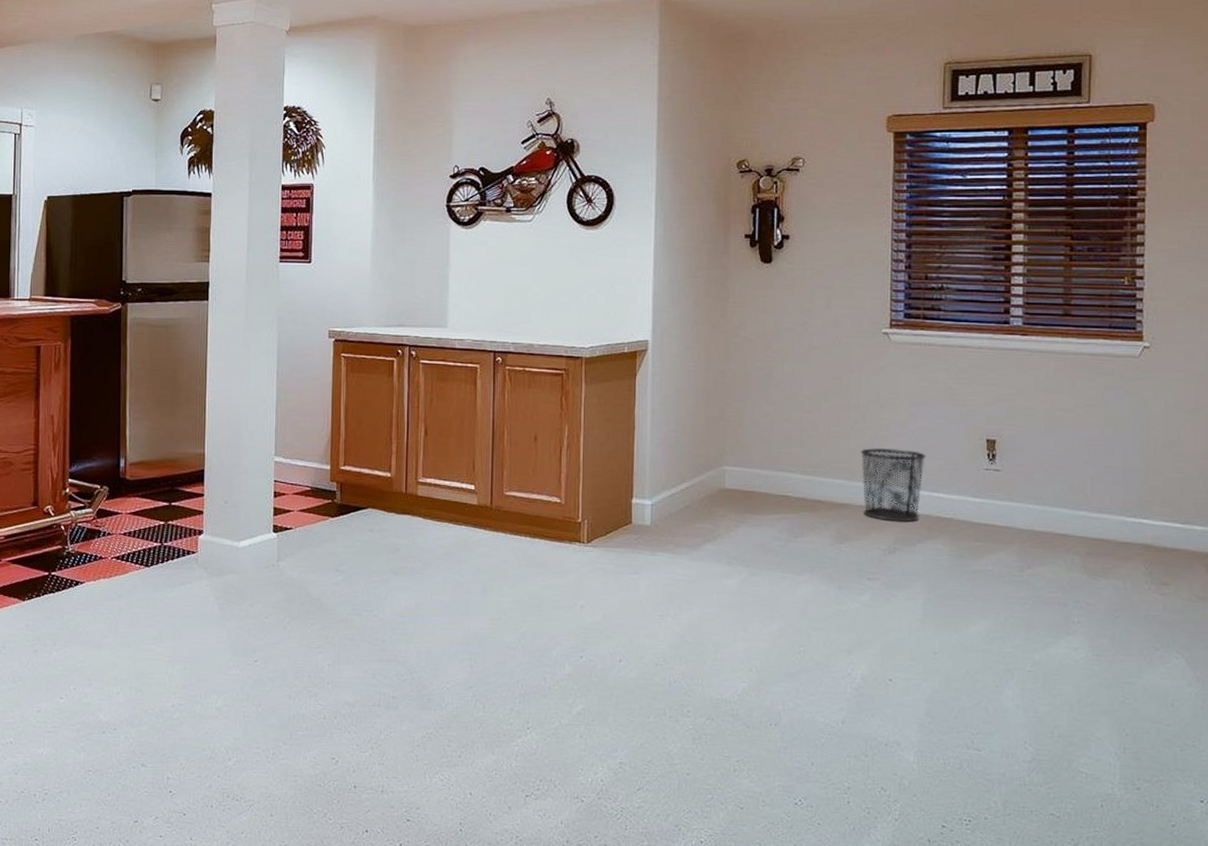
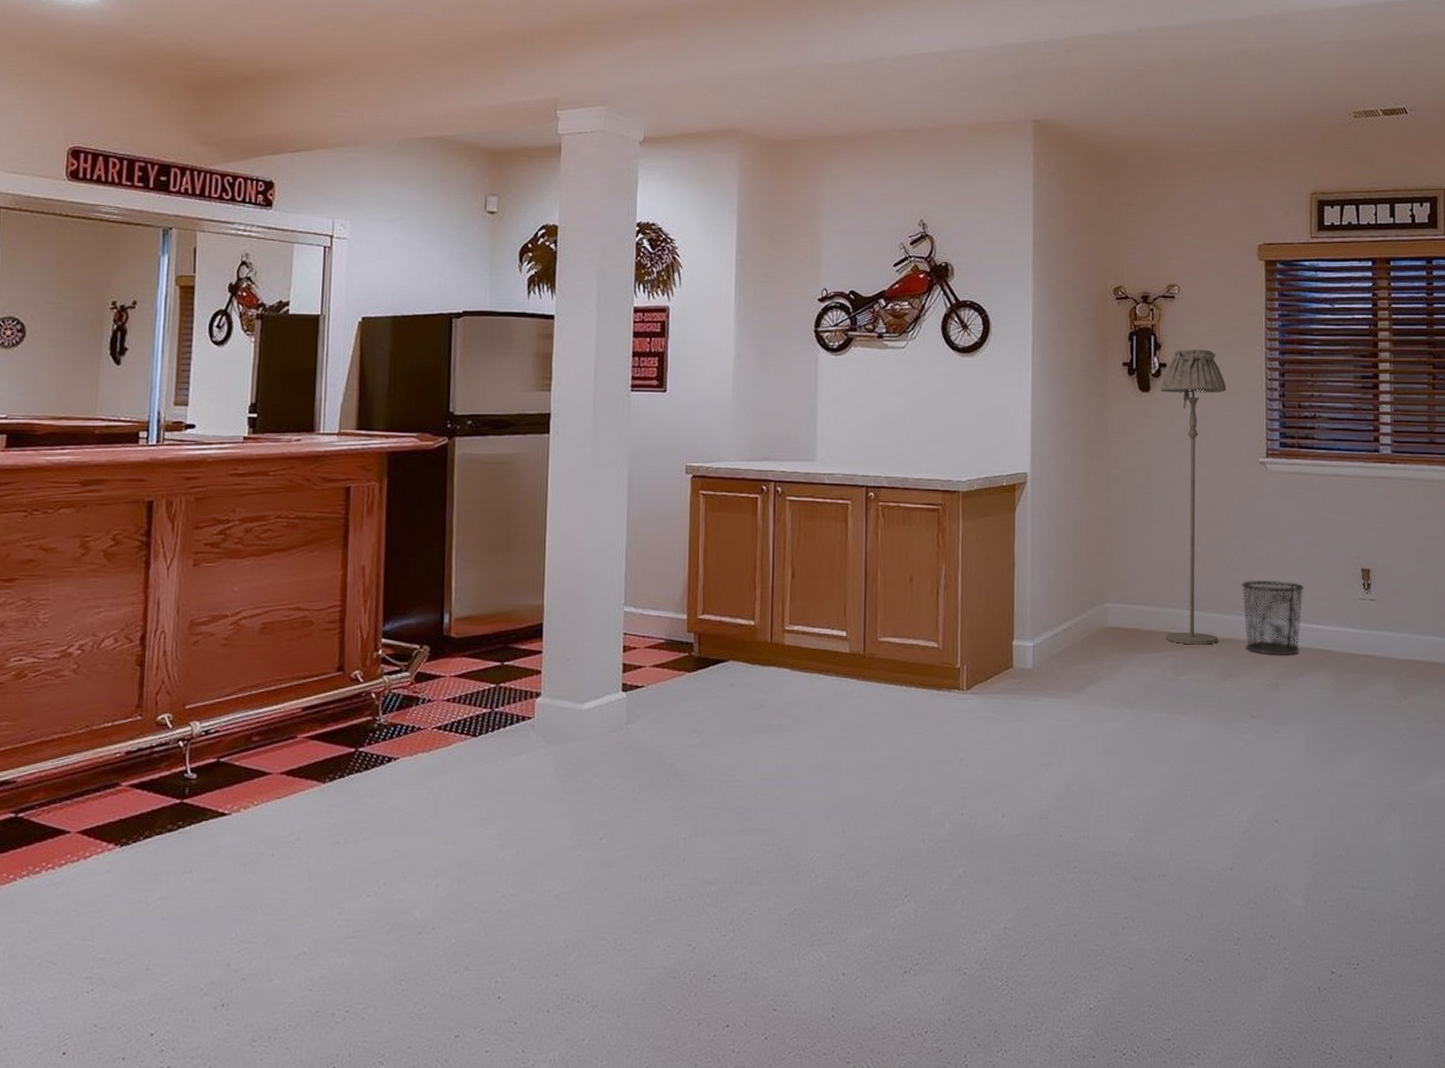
floor lamp: none [782,221,851,509] -> present [1160,349,1227,645]

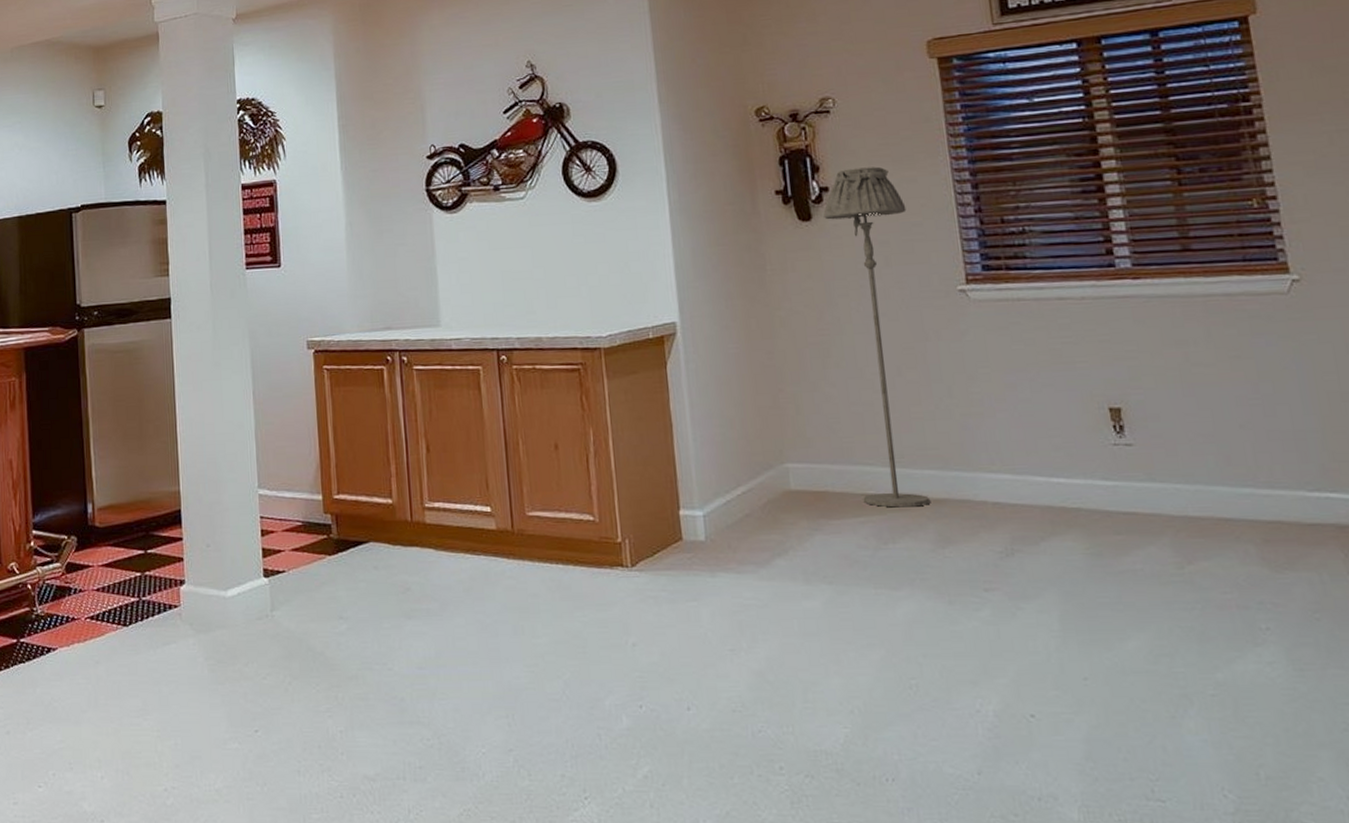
waste bin: present [1241,579,1305,656] -> none [951,427,1038,517]

